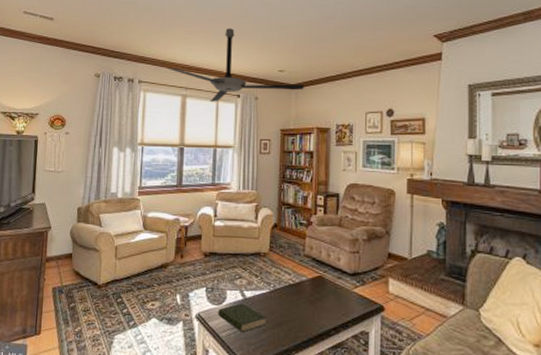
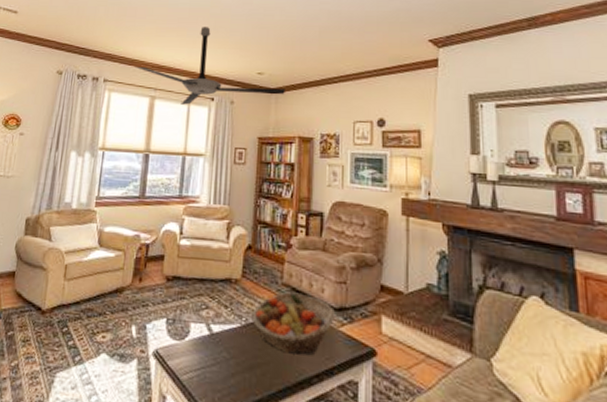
book: present [218,303,266,333] -> none [179,339,236,376]
fruit basket: none [279,261,349,313] -> present [252,292,335,355]

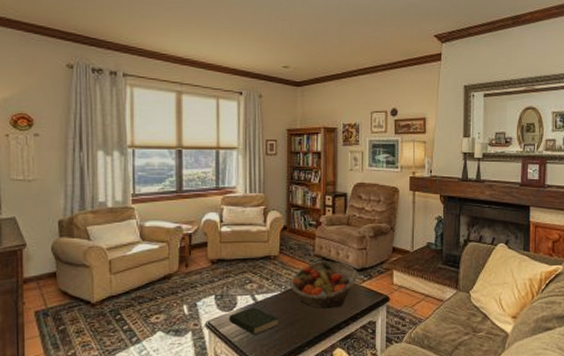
ceiling fan: present [135,27,285,105] -> none [156,17,310,99]
book: none [179,339,236,376] -> present [229,307,278,336]

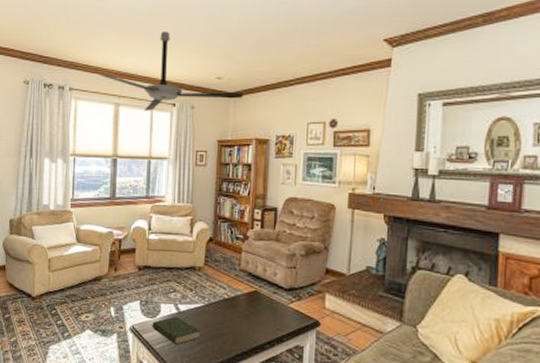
ceiling fan: none [156,17,310,99] -> present [98,31,243,111]
fruit basket: present [290,261,357,309] -> none [214,276,285,327]

